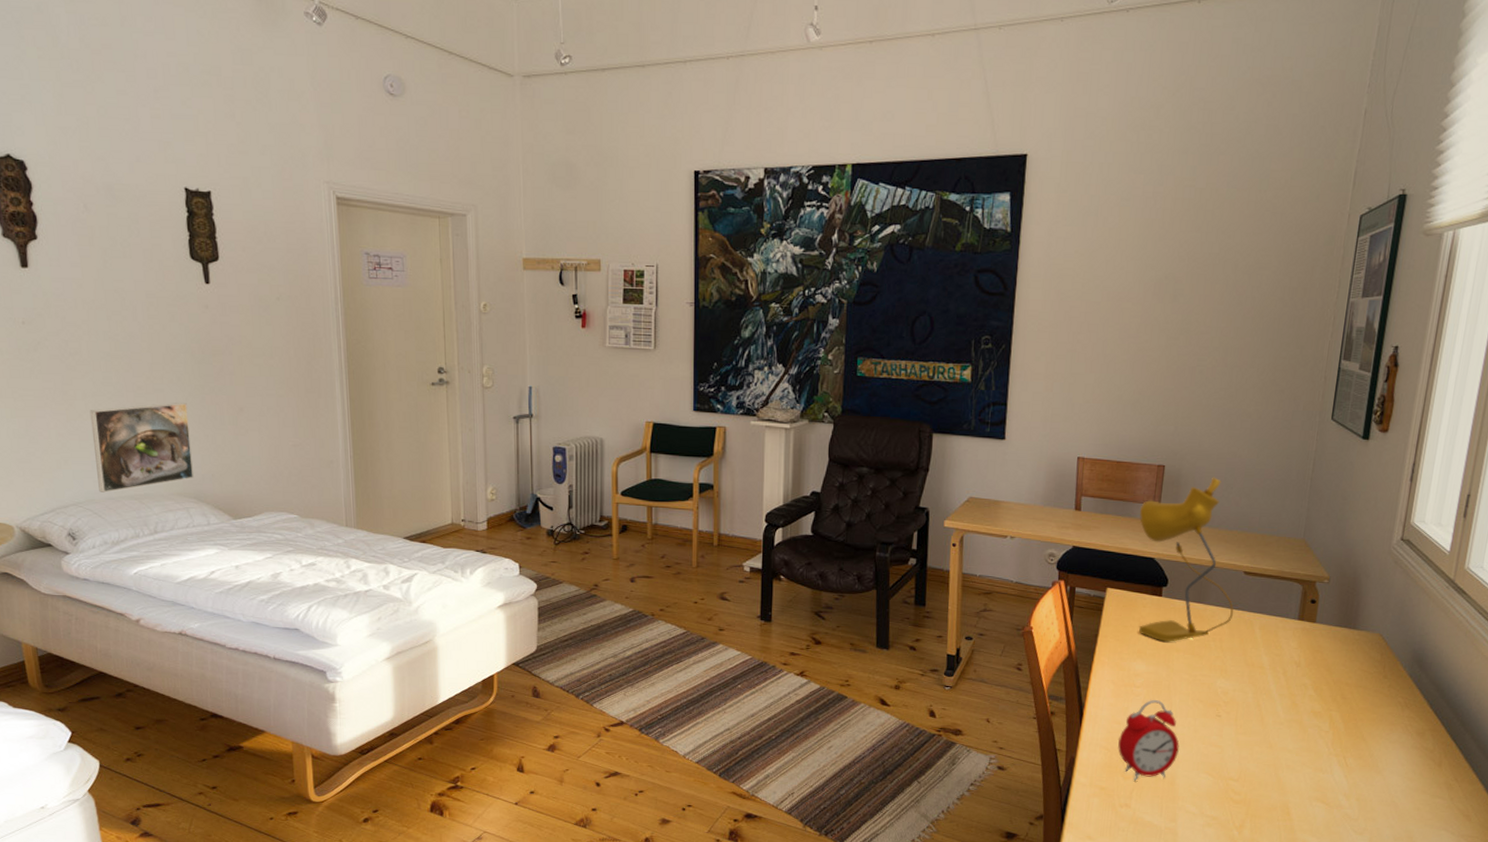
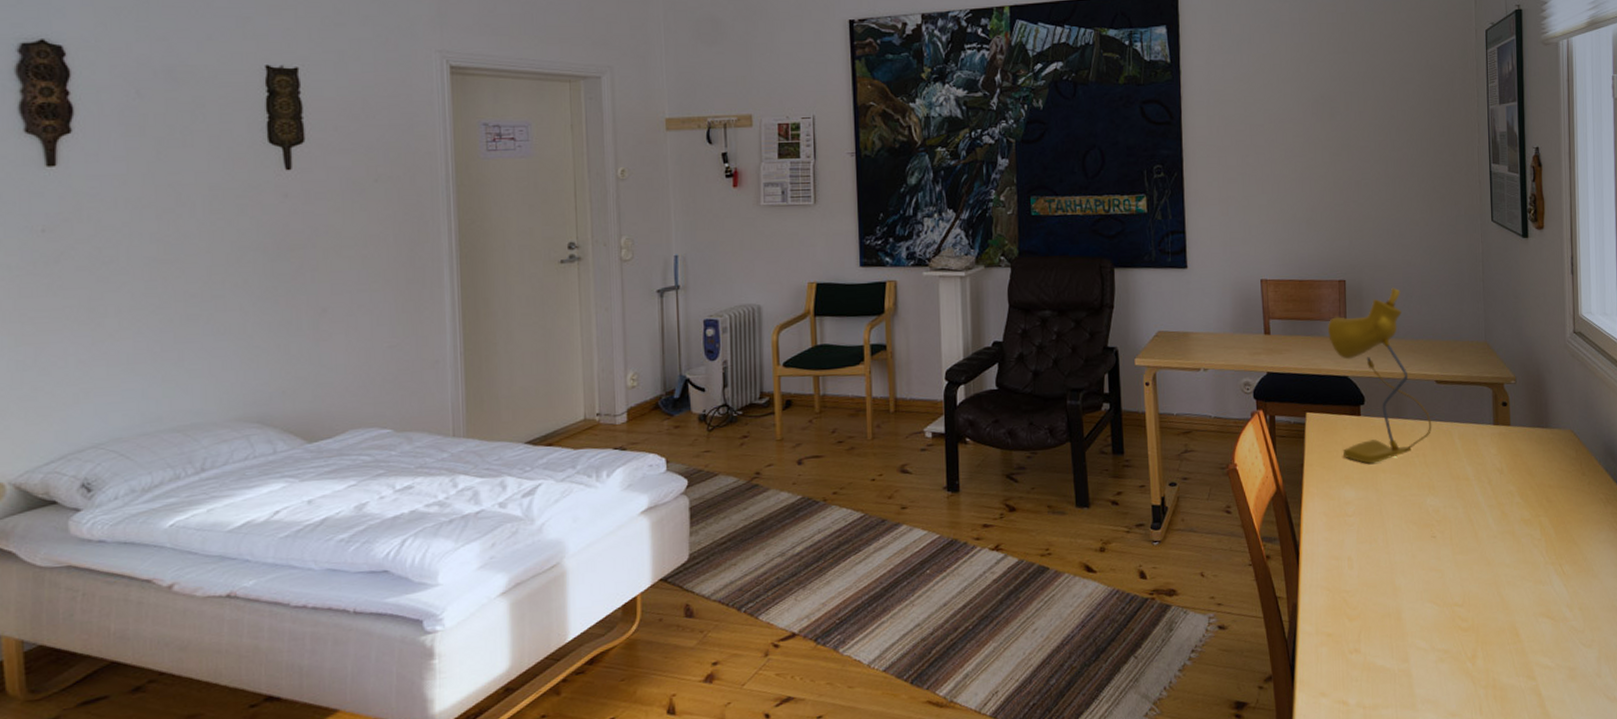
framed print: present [89,403,195,493] -> none [124,309,259,428]
alarm clock: present [1118,700,1180,781] -> none [1339,528,1401,621]

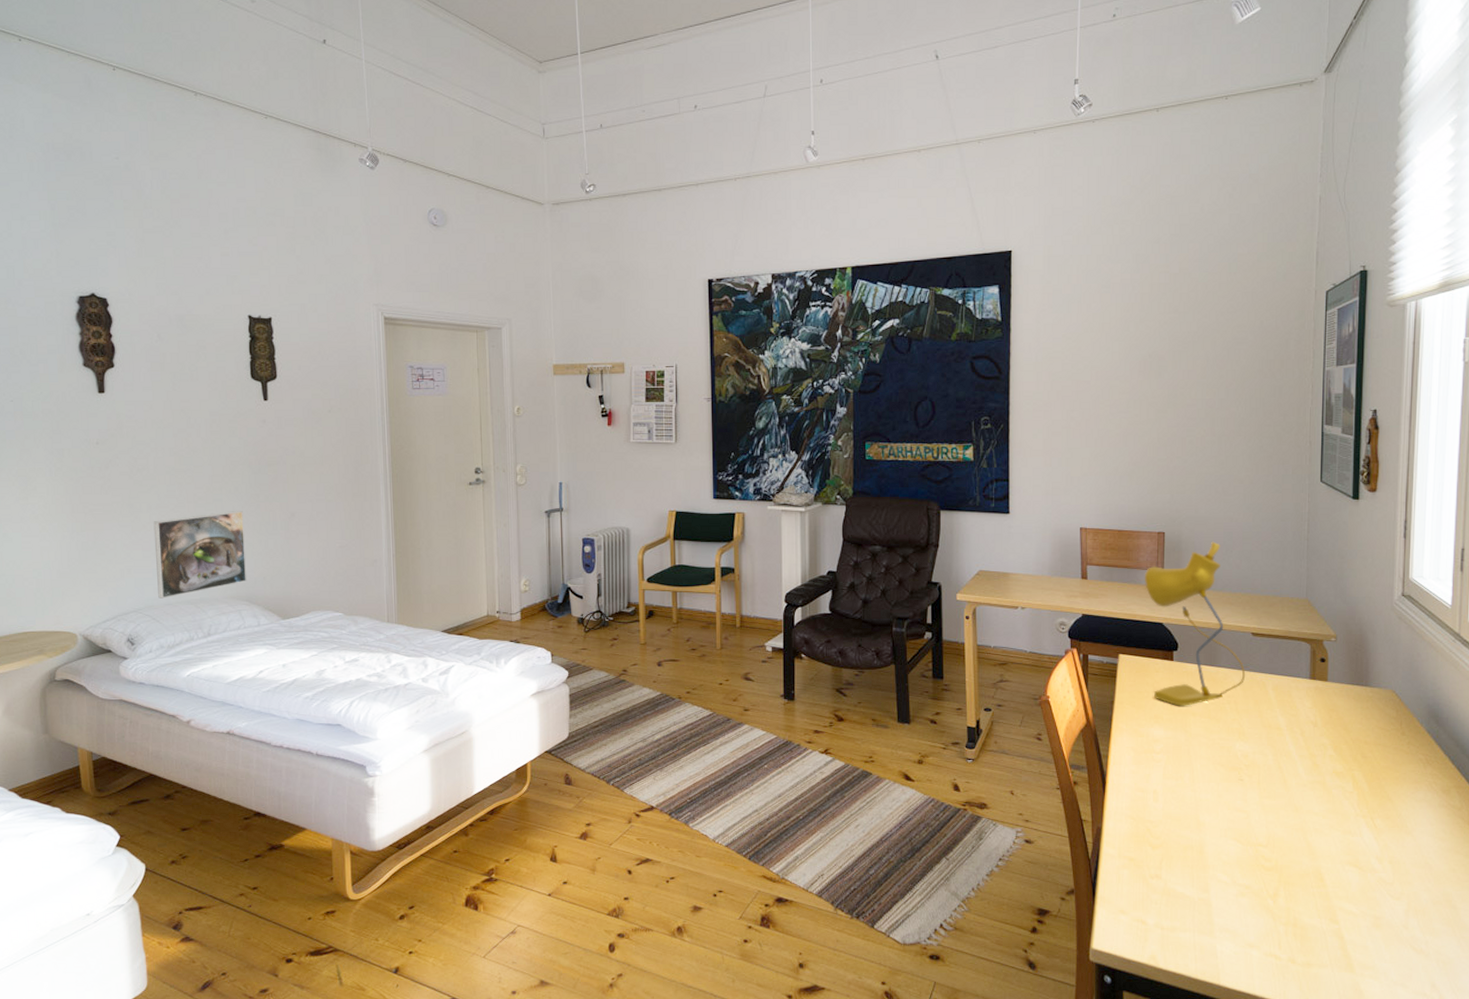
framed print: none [124,309,259,428] -> present [153,511,247,599]

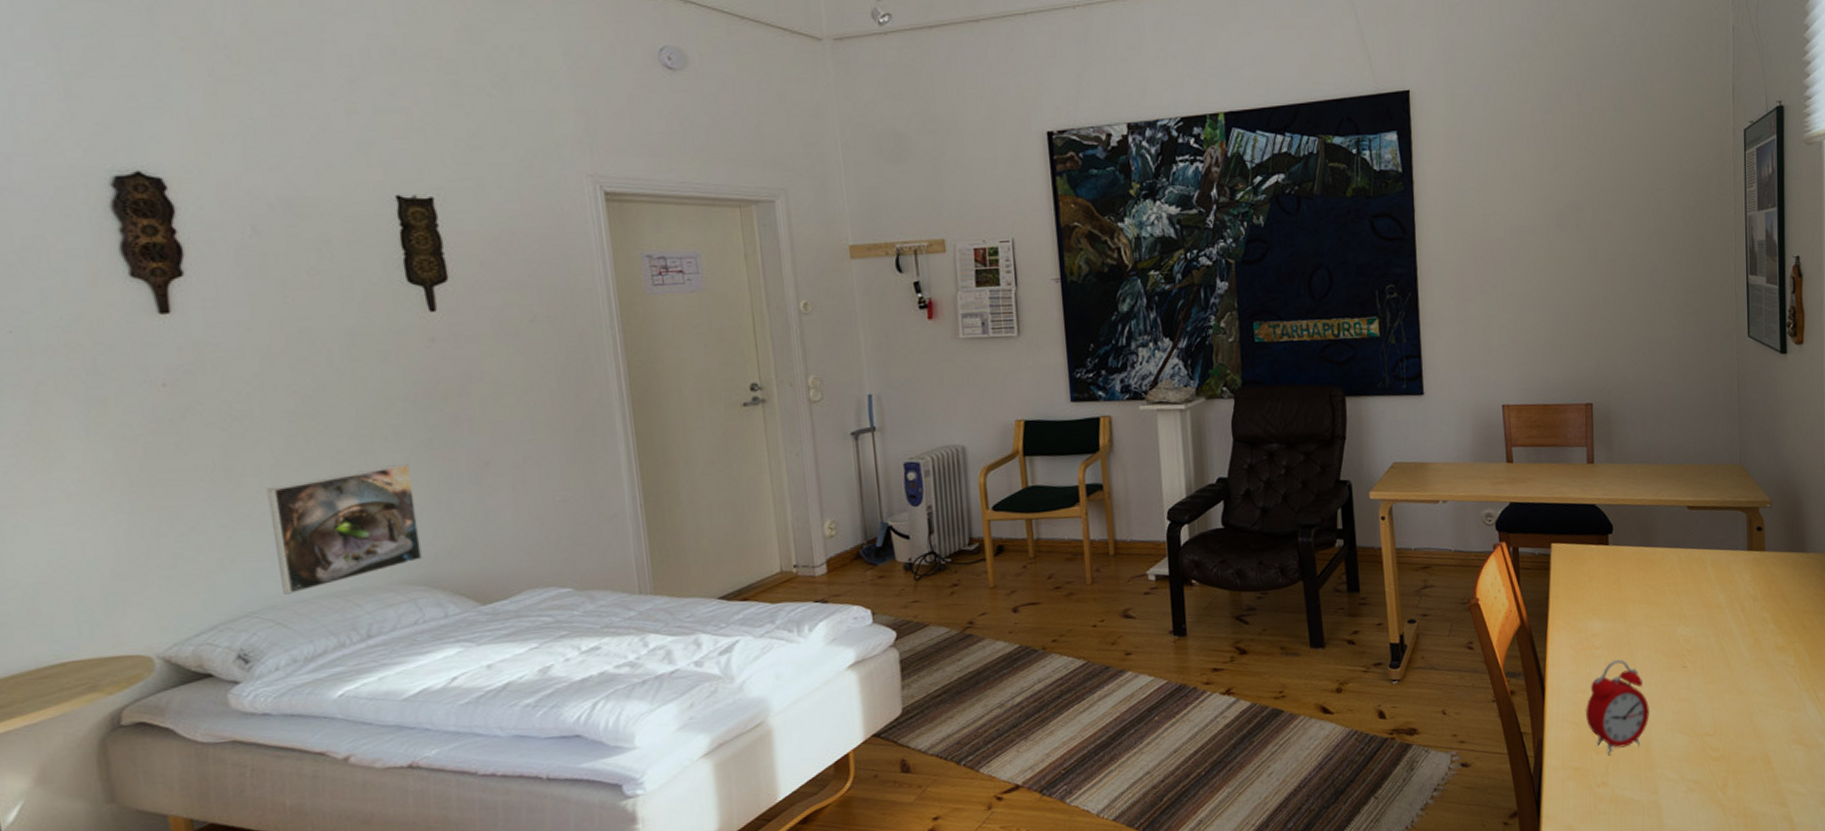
alarm clock: none [1143,766,1206,850] -> present [1586,659,1650,754]
desk lamp: present [1144,541,1246,706] -> none [1573,409,1684,594]

